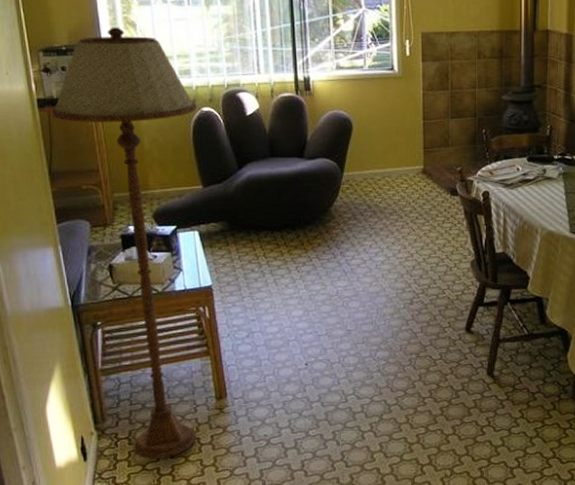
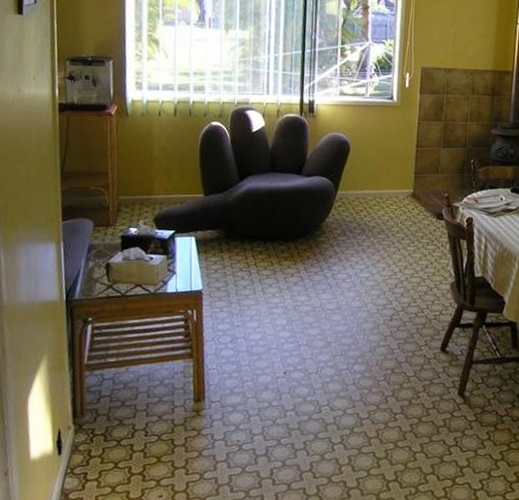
floor lamp: present [51,27,197,459] -> none [71,43,207,458]

